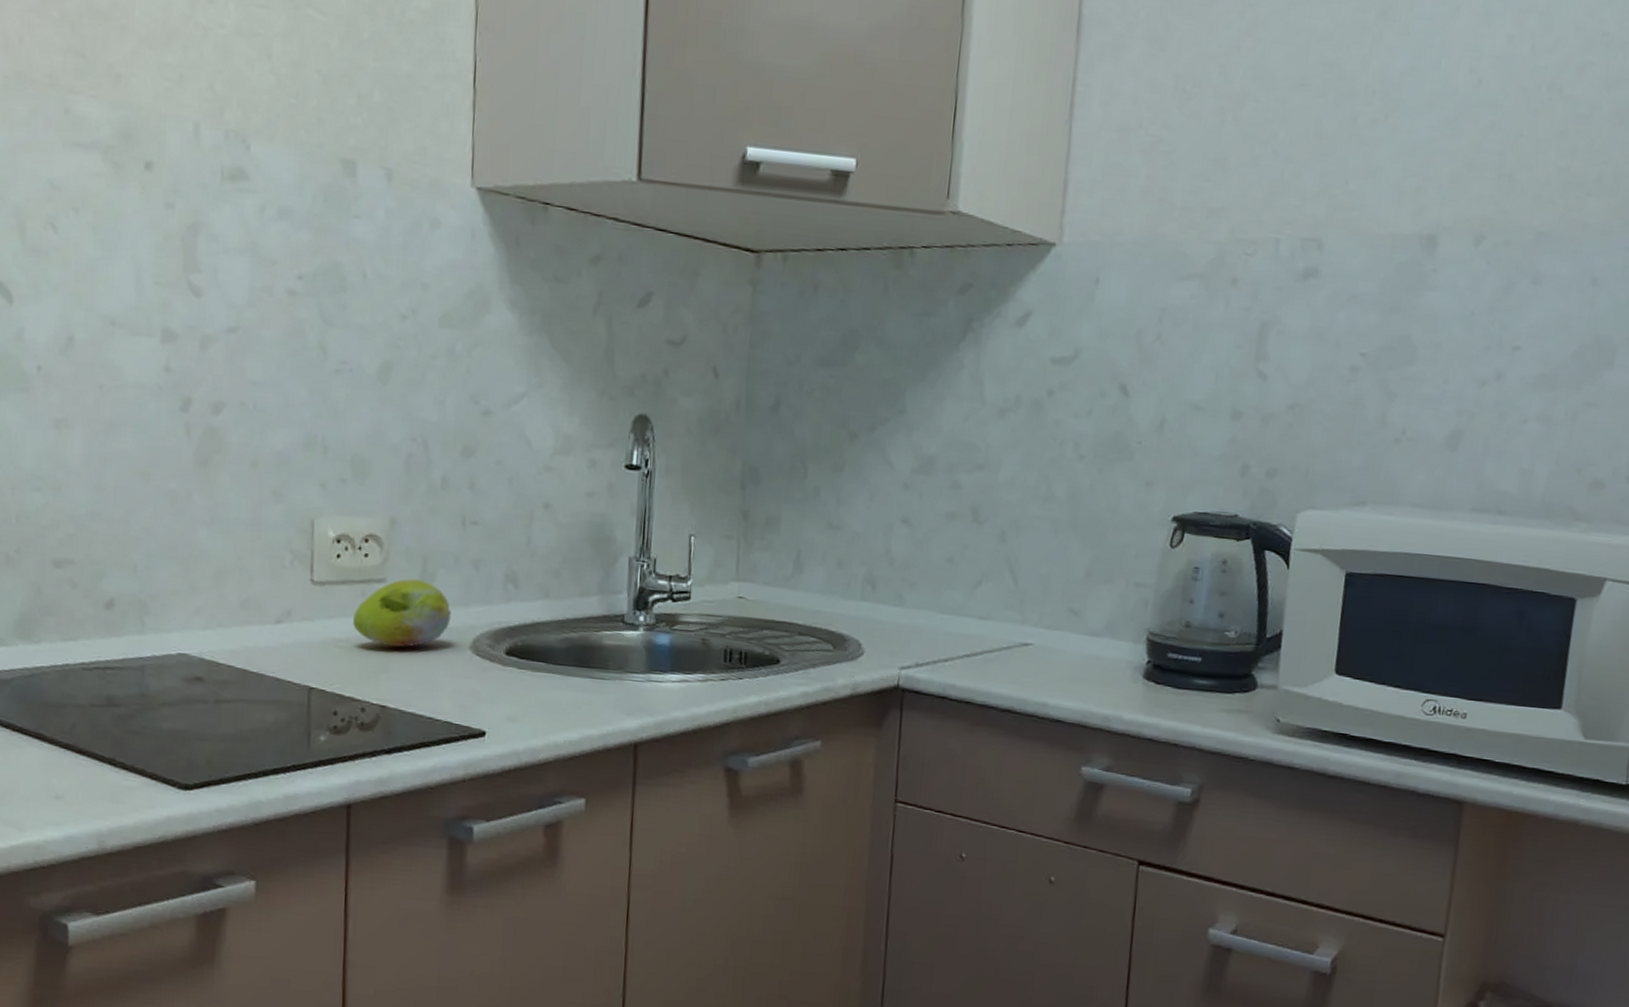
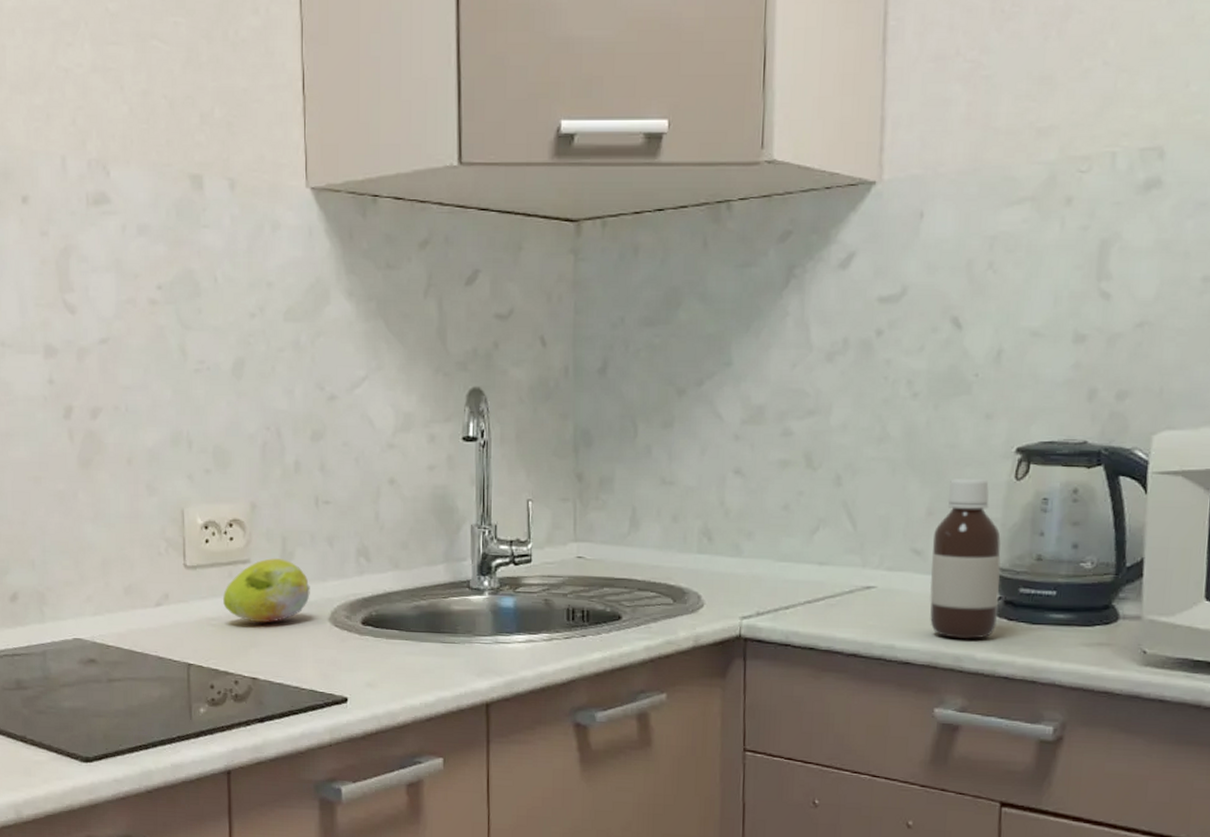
bottle: none [1082,542,1154,701] -> present [929,478,1002,639]

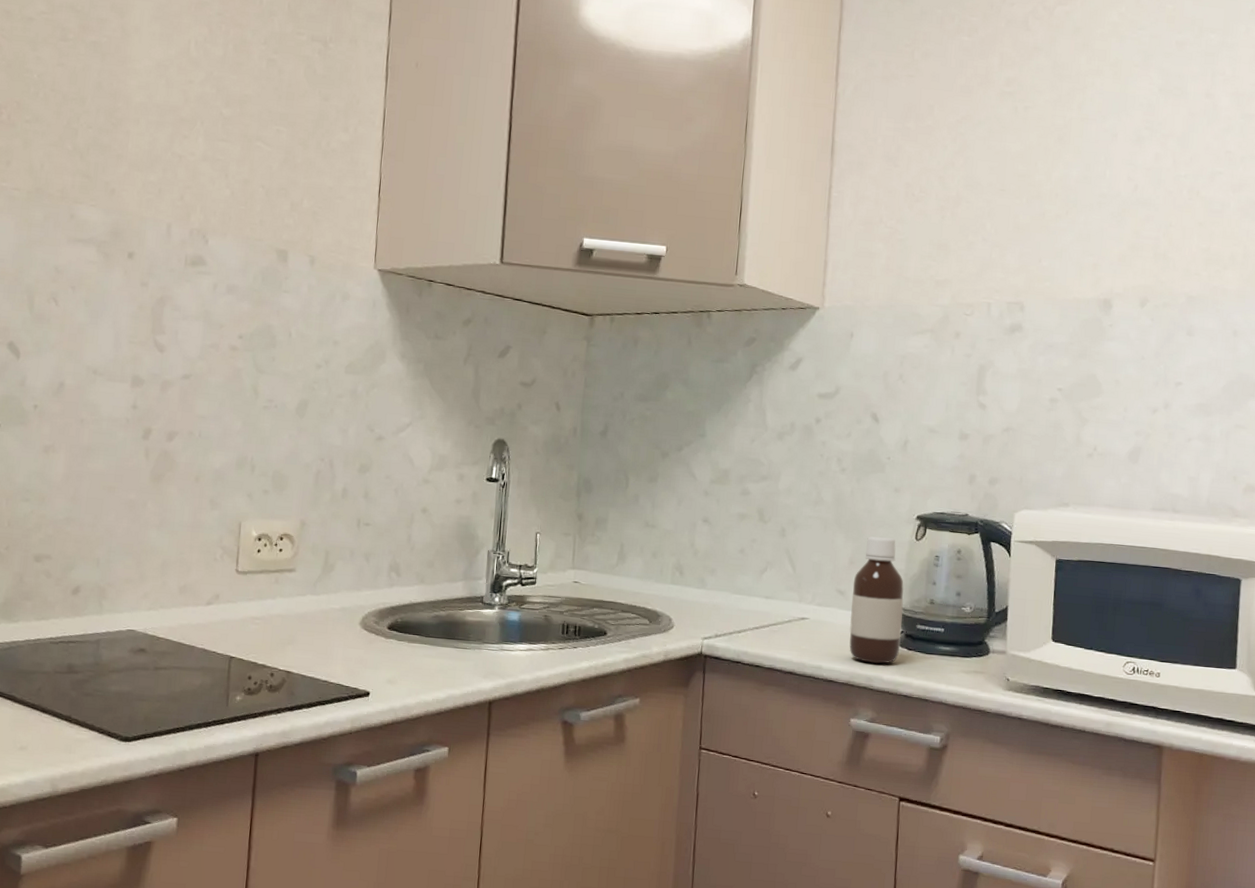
fruit: present [222,558,310,623] -> none [267,569,346,624]

